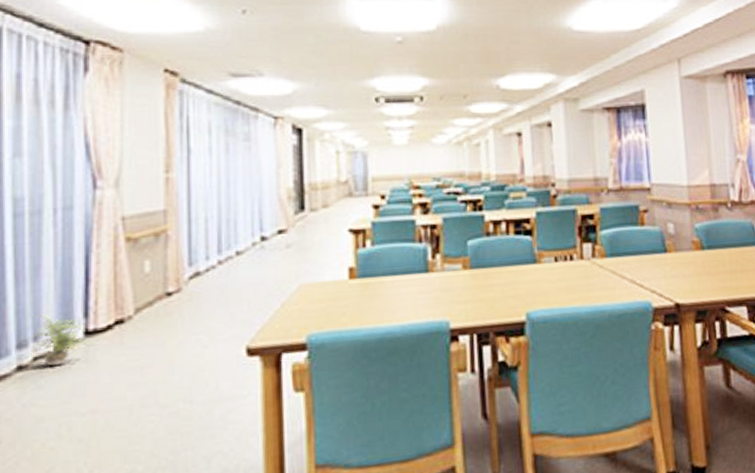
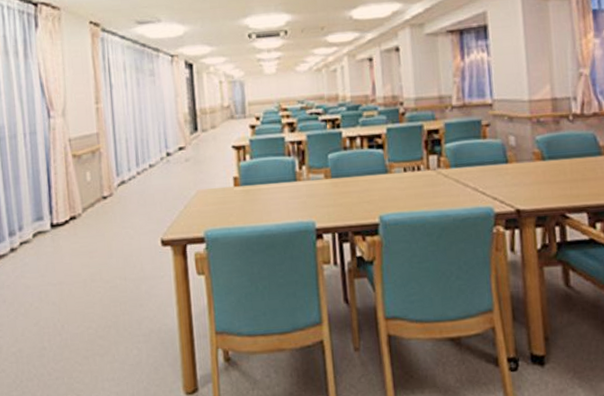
potted plant: present [25,314,89,367] -> none [14,212,55,250]

